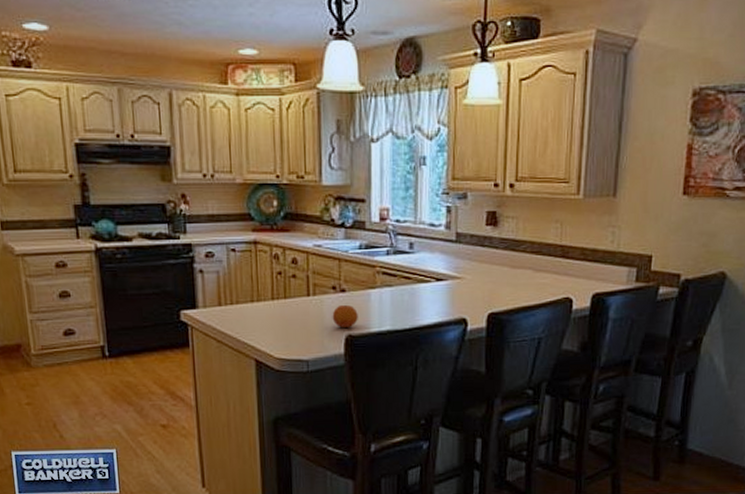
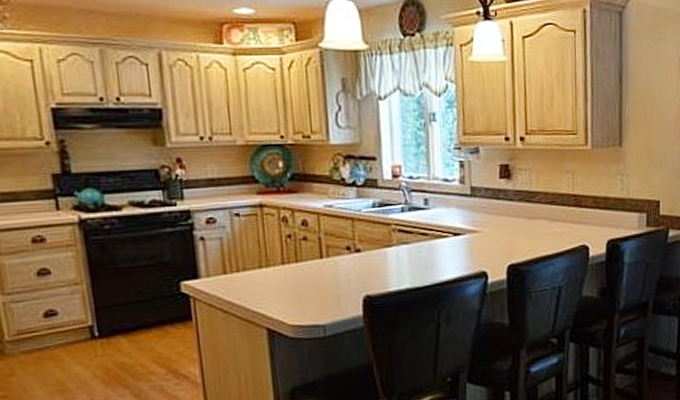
fruit: present [332,304,358,328] -> none [347,264,376,289]

